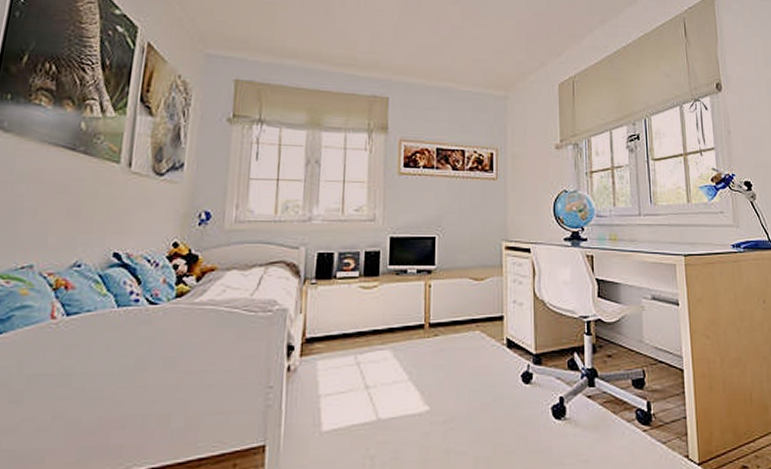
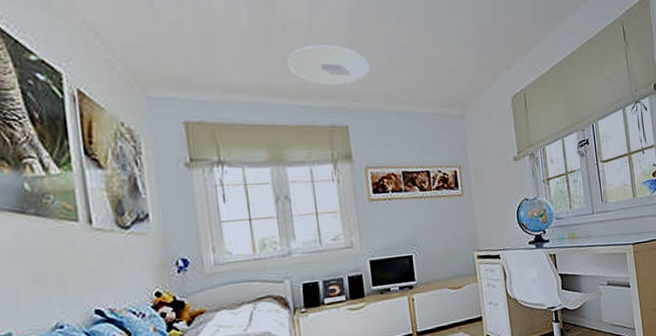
ceiling light: none [339,18,418,58] -> present [286,44,370,86]

